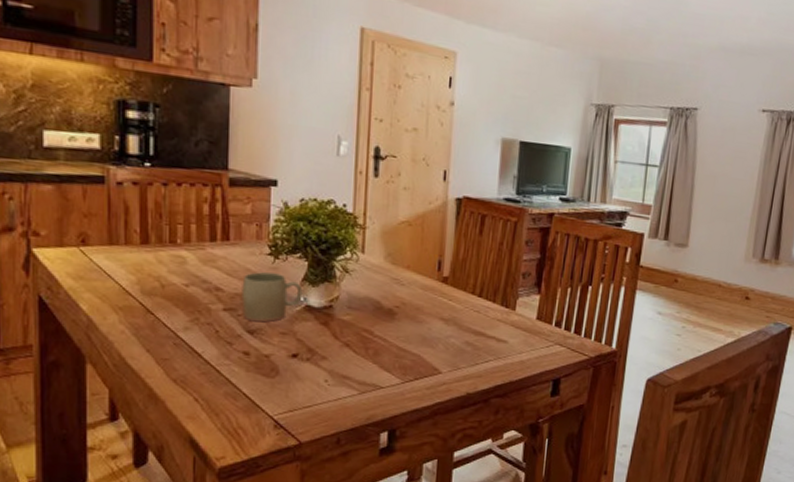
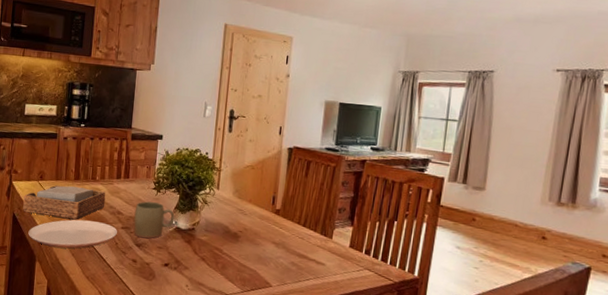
napkin holder: none [55,252,195,302] -> present [23,185,106,220]
plate: none [68,301,217,343] -> present [28,219,117,249]

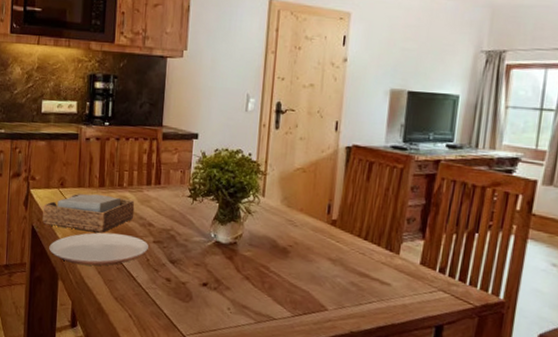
mug: present [133,201,175,238] -> none [167,211,214,254]

